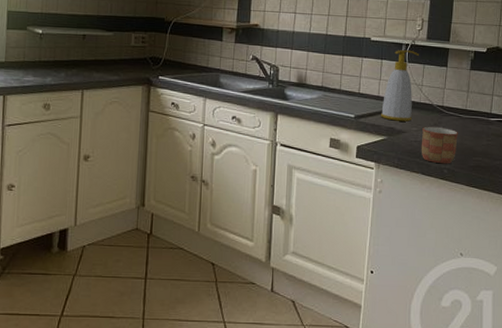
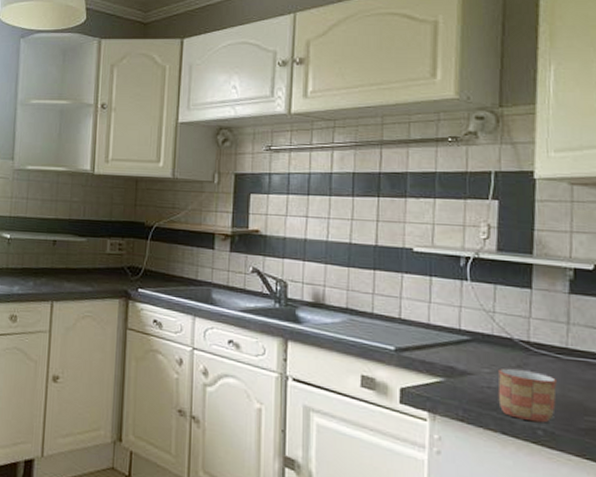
soap bottle: present [381,49,419,122] -> none [434,263,486,360]

